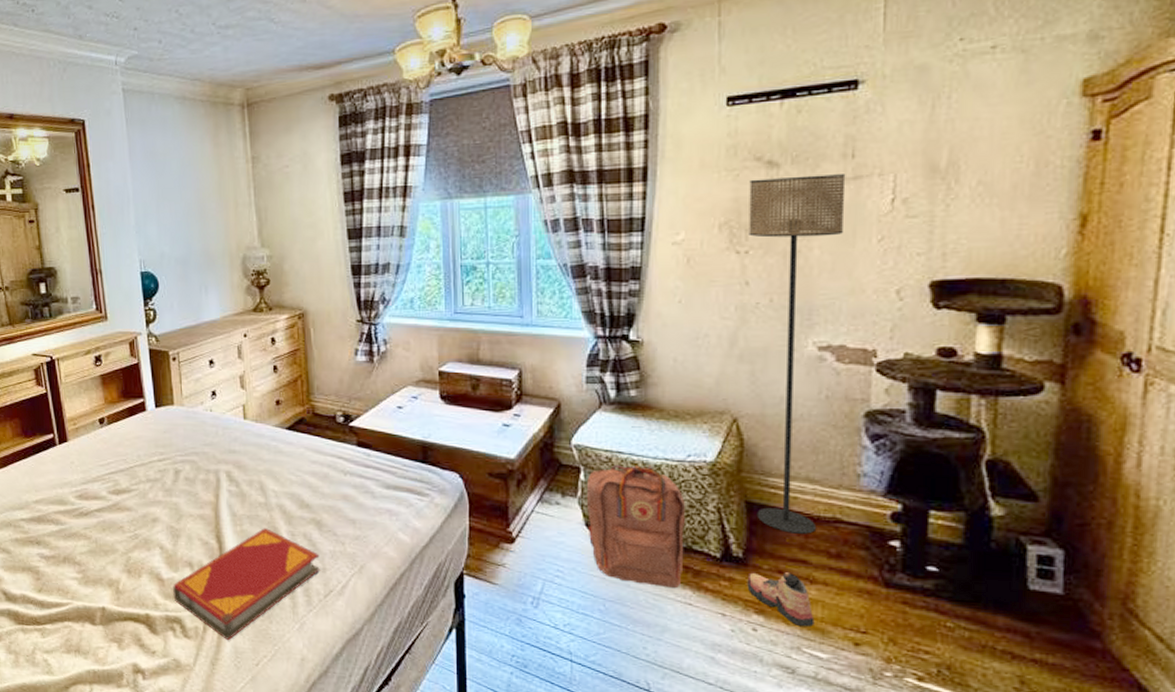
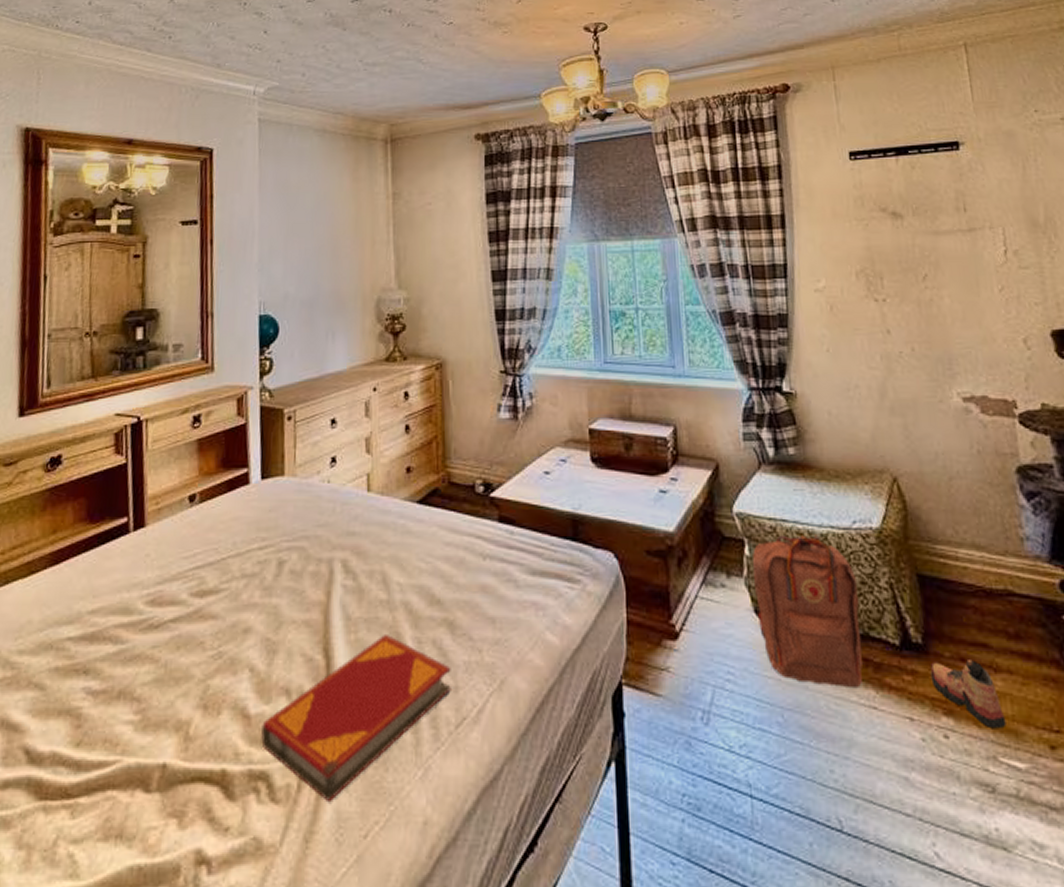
floor lamp: present [749,174,846,534] -> none [878,226,991,611]

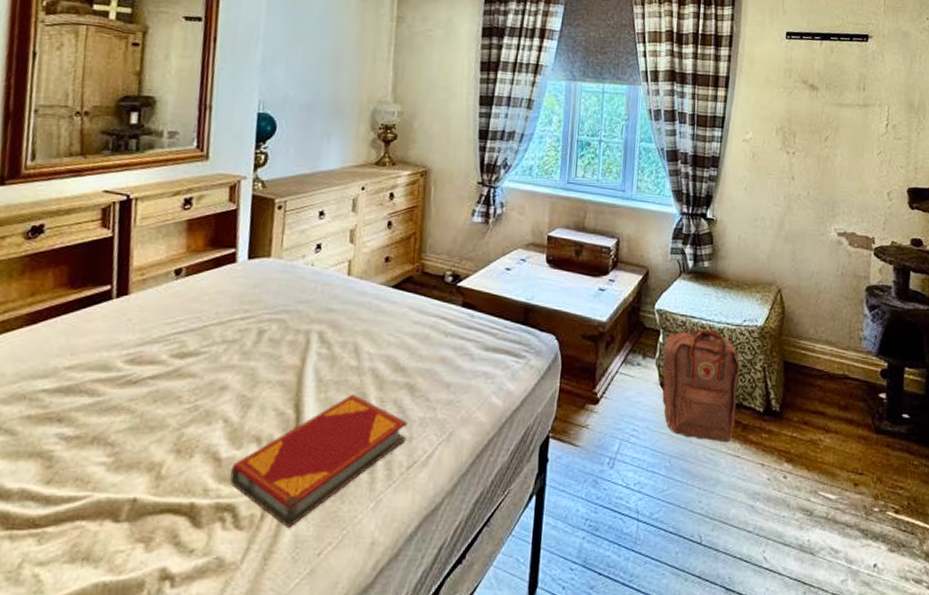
shoe: present [930,660,1007,729] -> none [781,424,828,472]

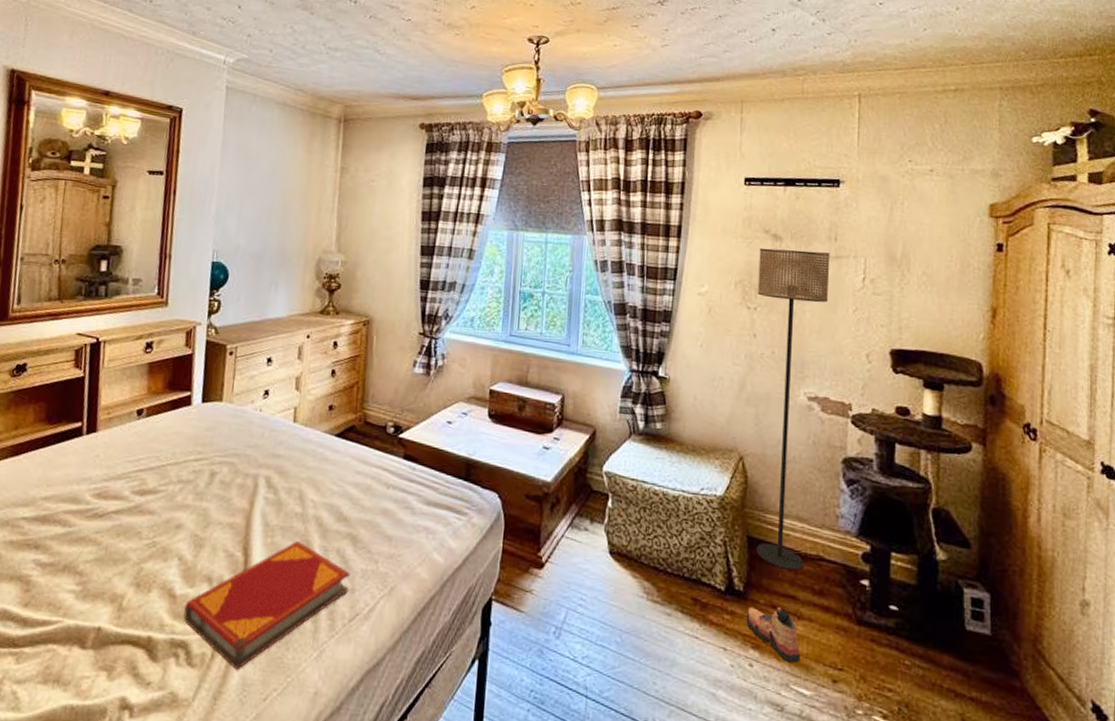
backpack: present [661,328,740,443] -> none [611,493,697,621]
shoe: none [781,424,828,472] -> present [746,606,801,663]
floor lamp: none [791,97,859,389] -> present [756,248,831,571]

